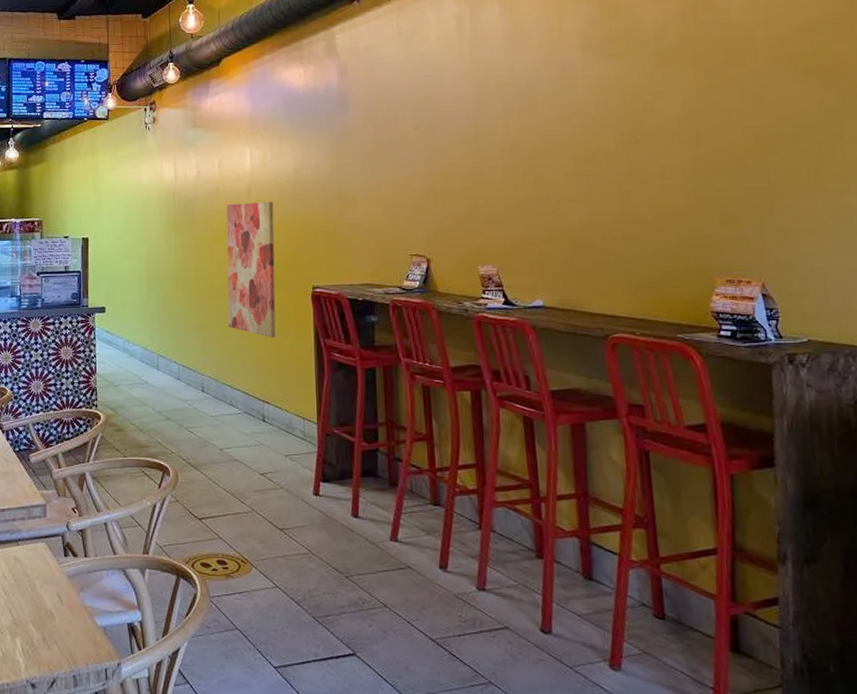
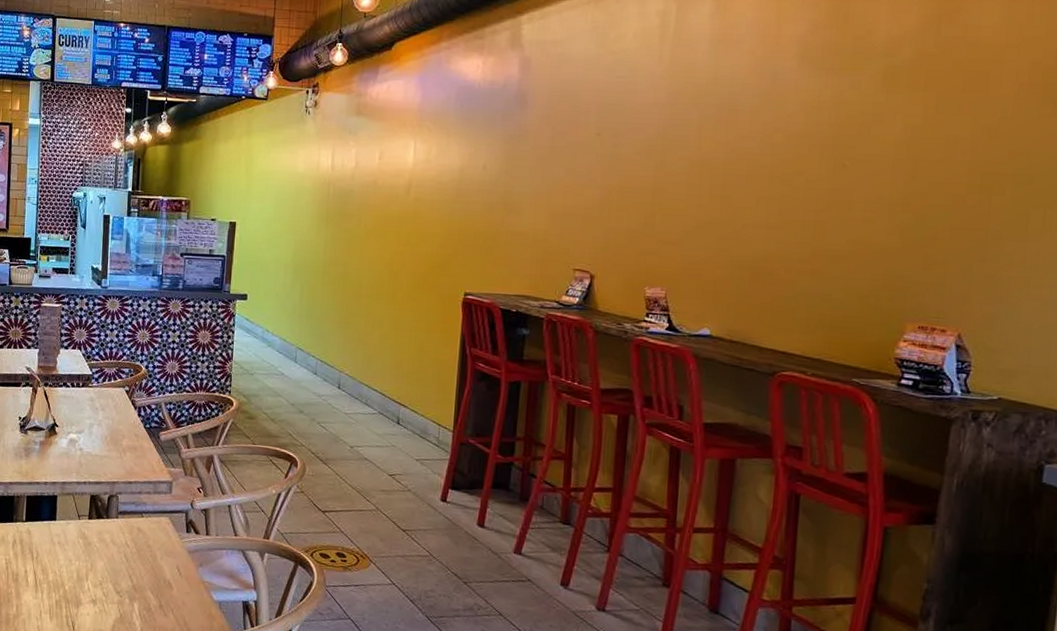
wall art: present [226,202,276,338] -> none [372,199,433,342]

